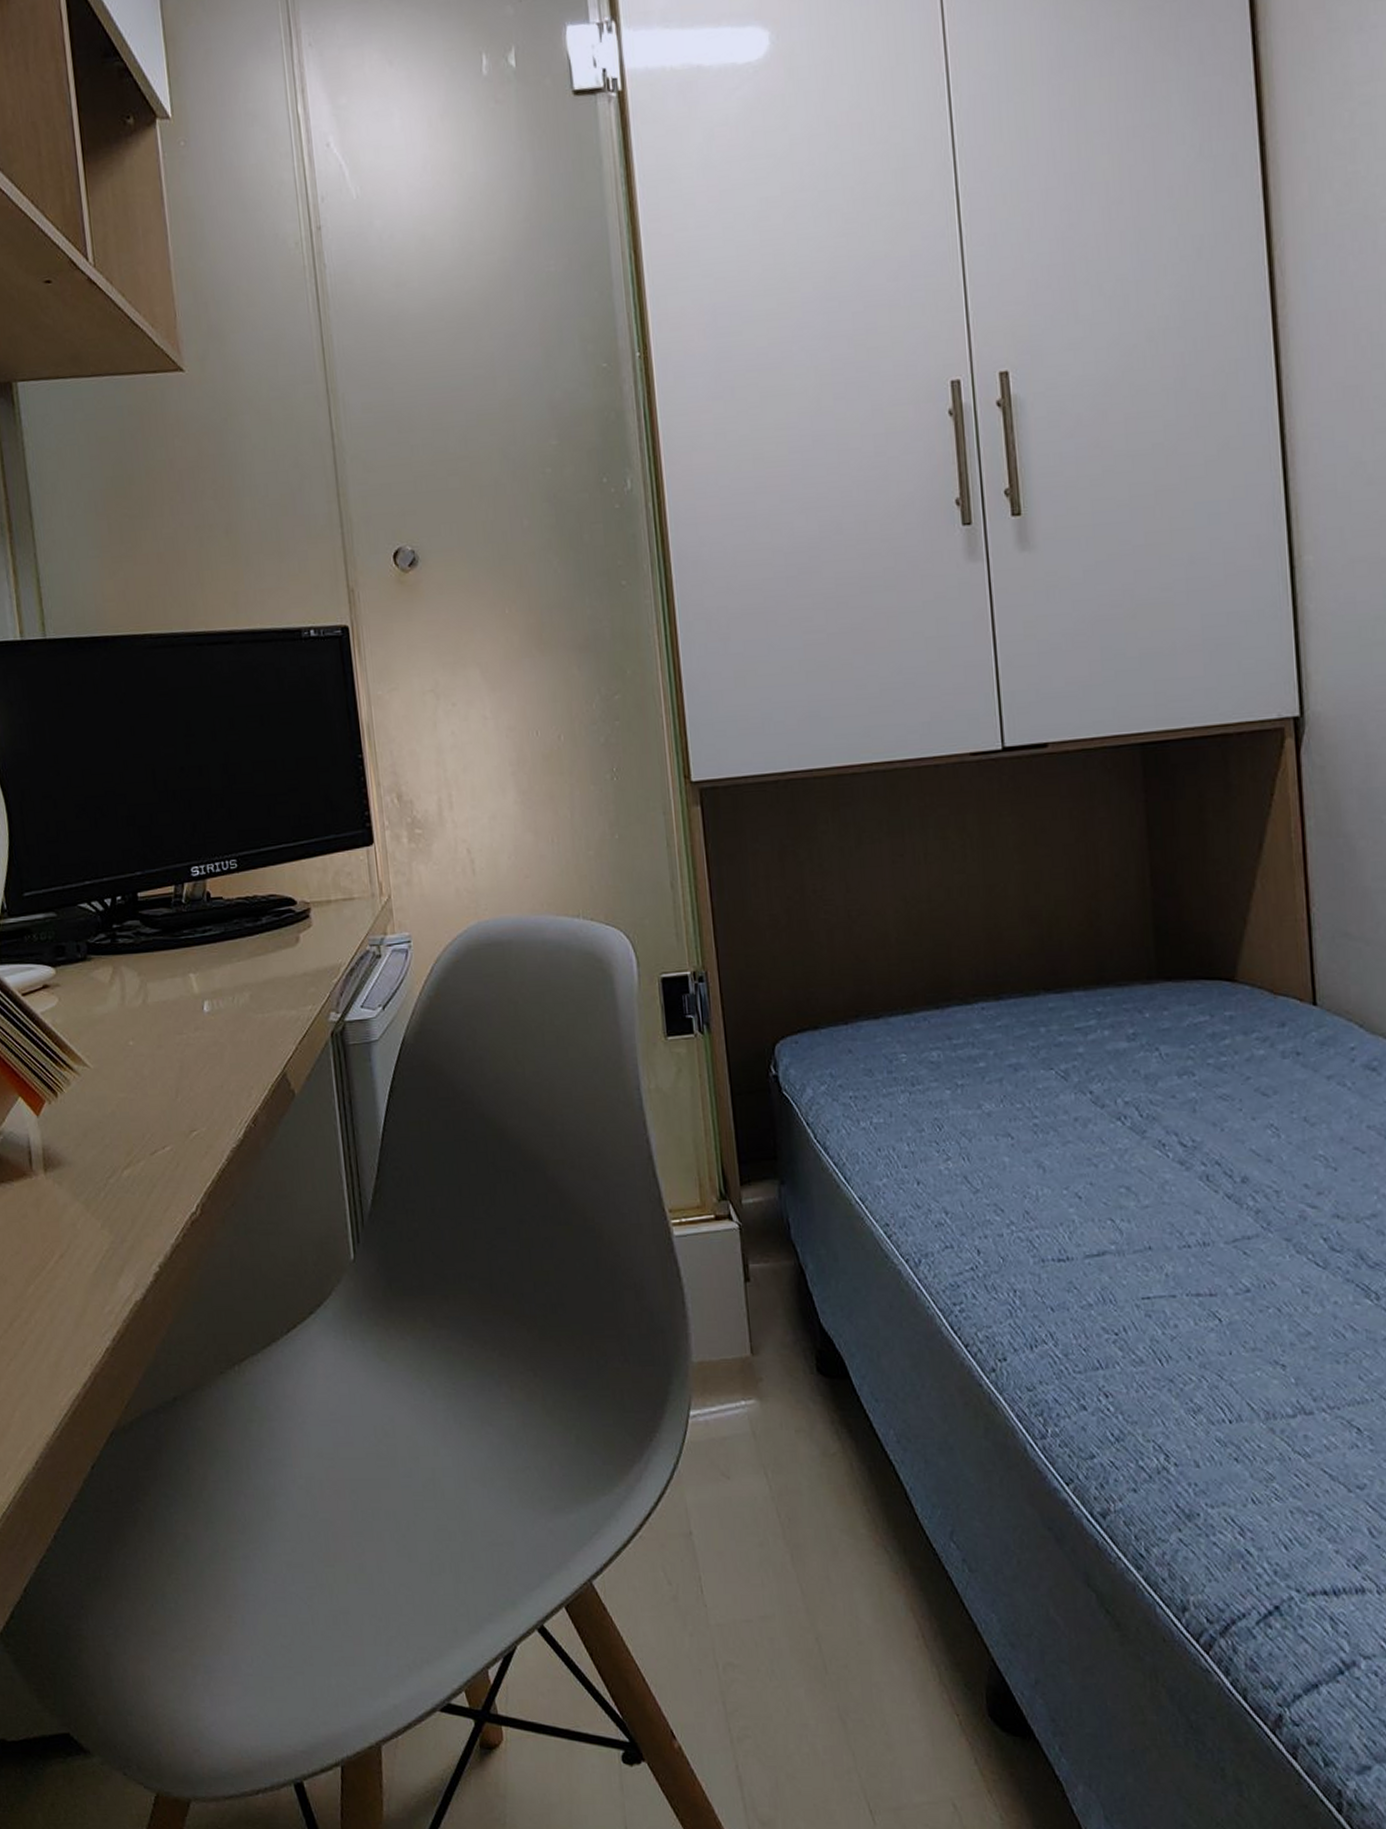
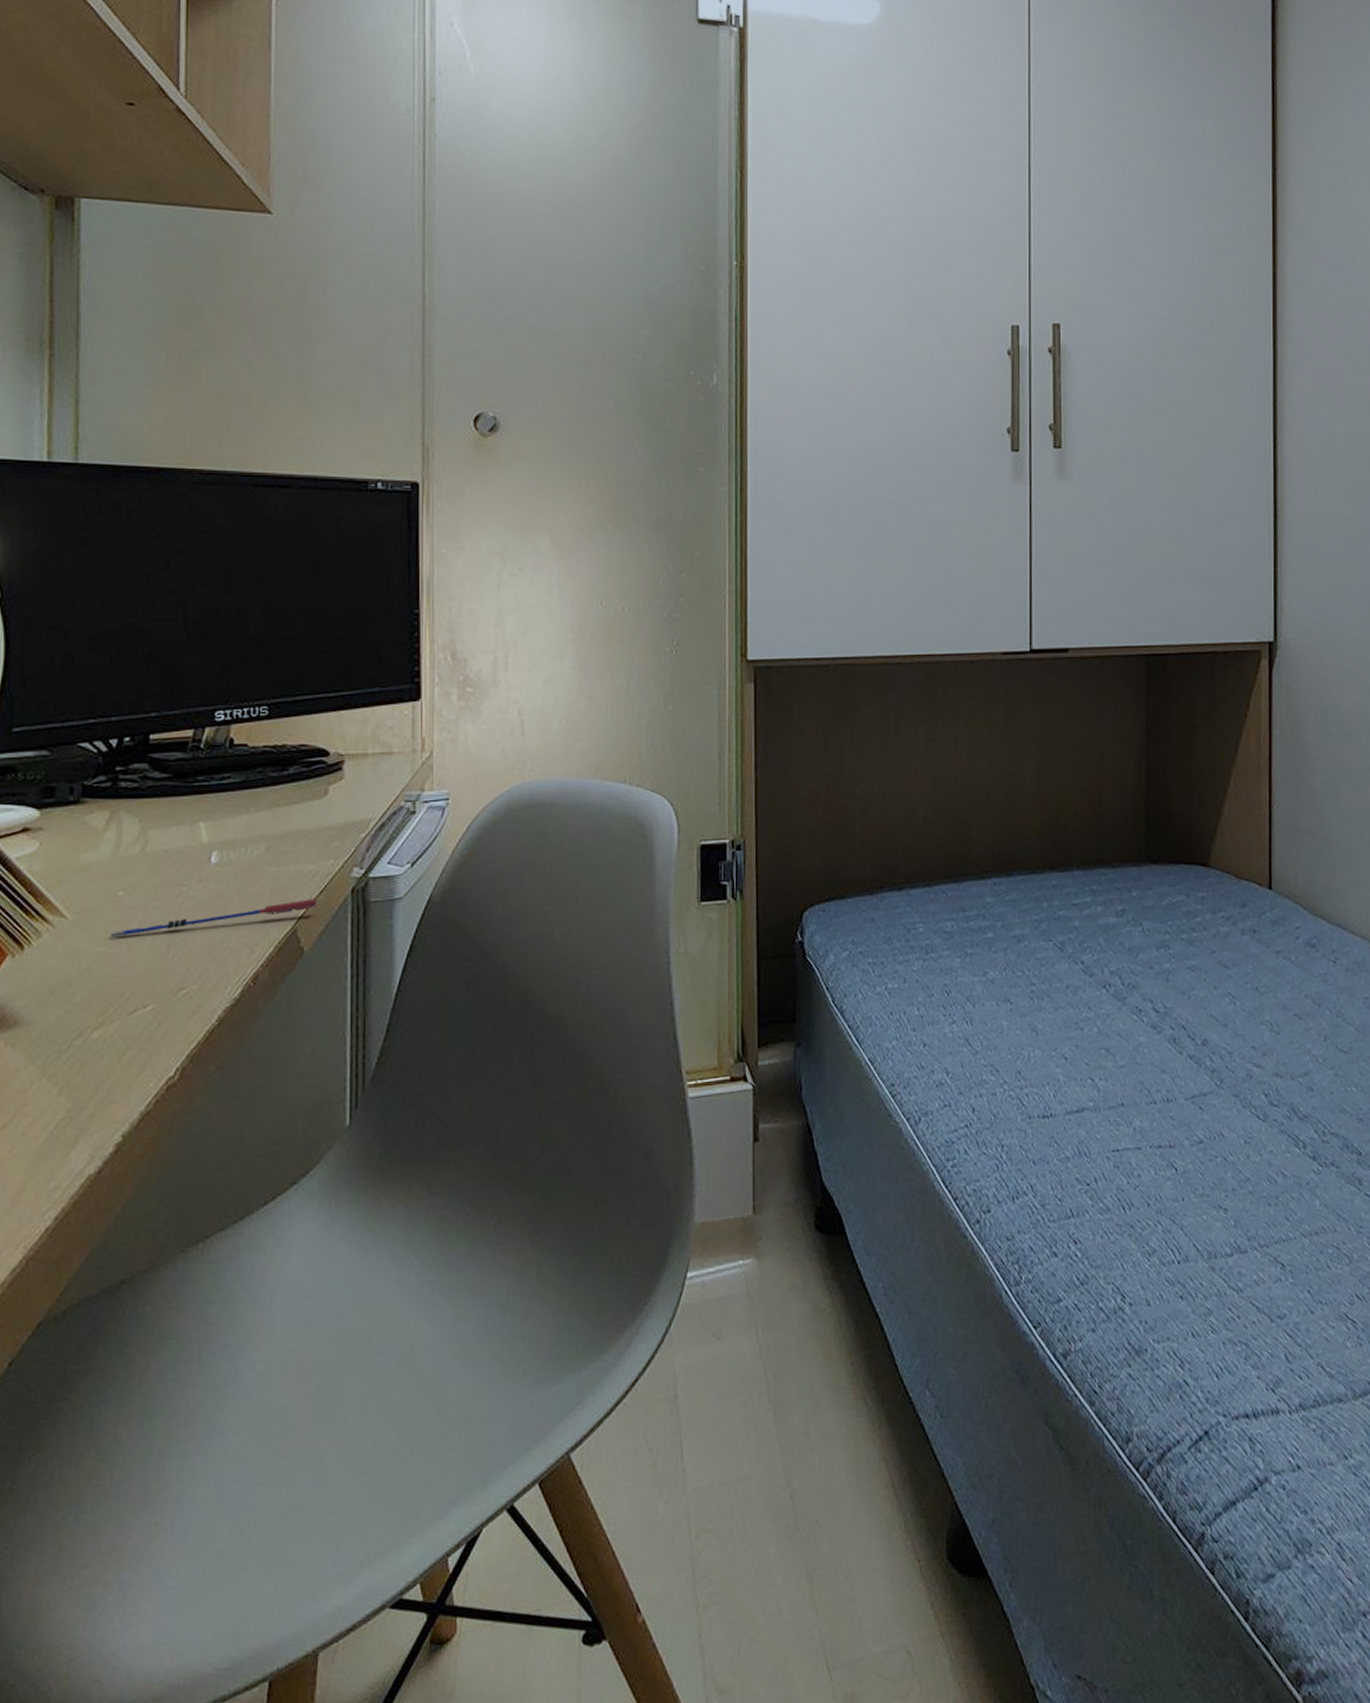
pen: none [127,1043,302,1085] -> present [111,899,317,938]

